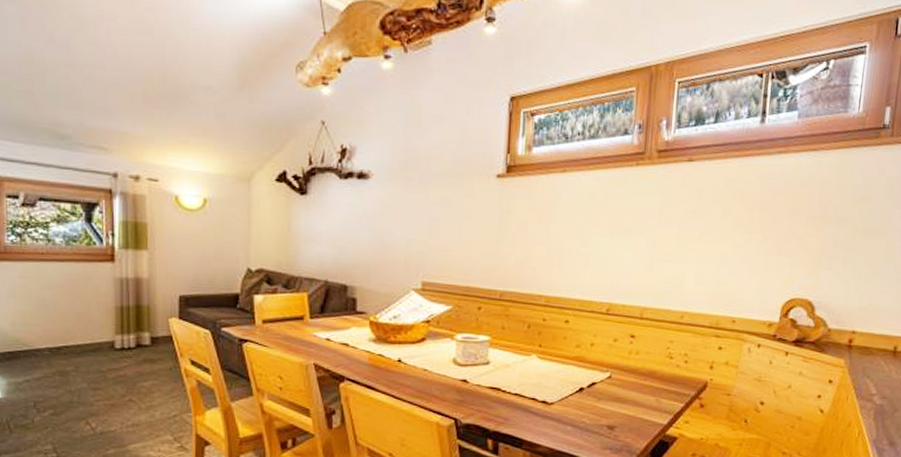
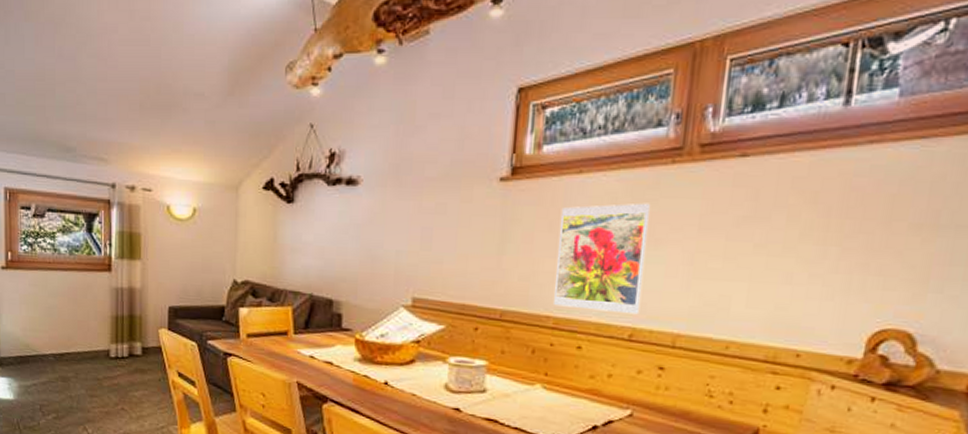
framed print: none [545,198,620,292] -> present [554,203,650,315]

